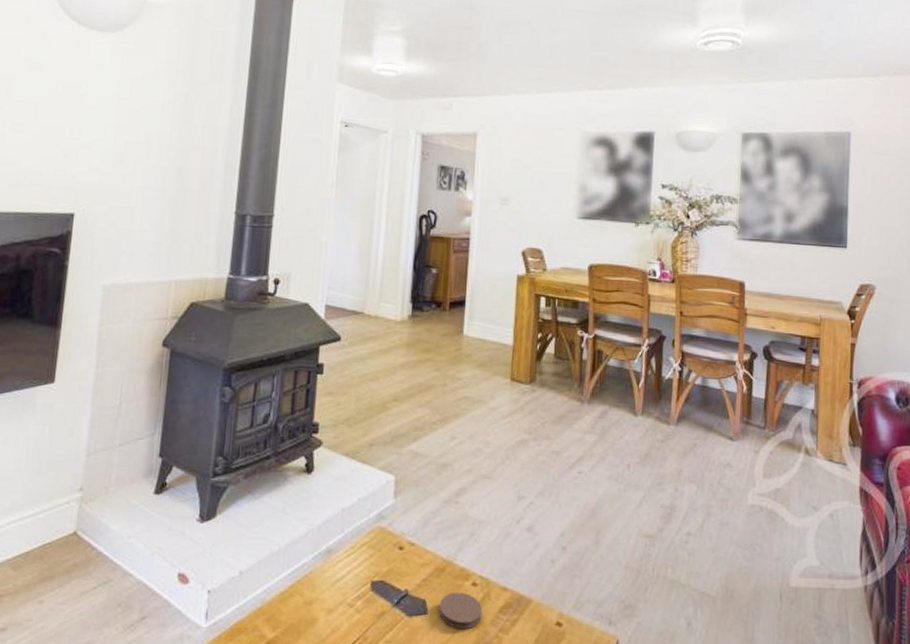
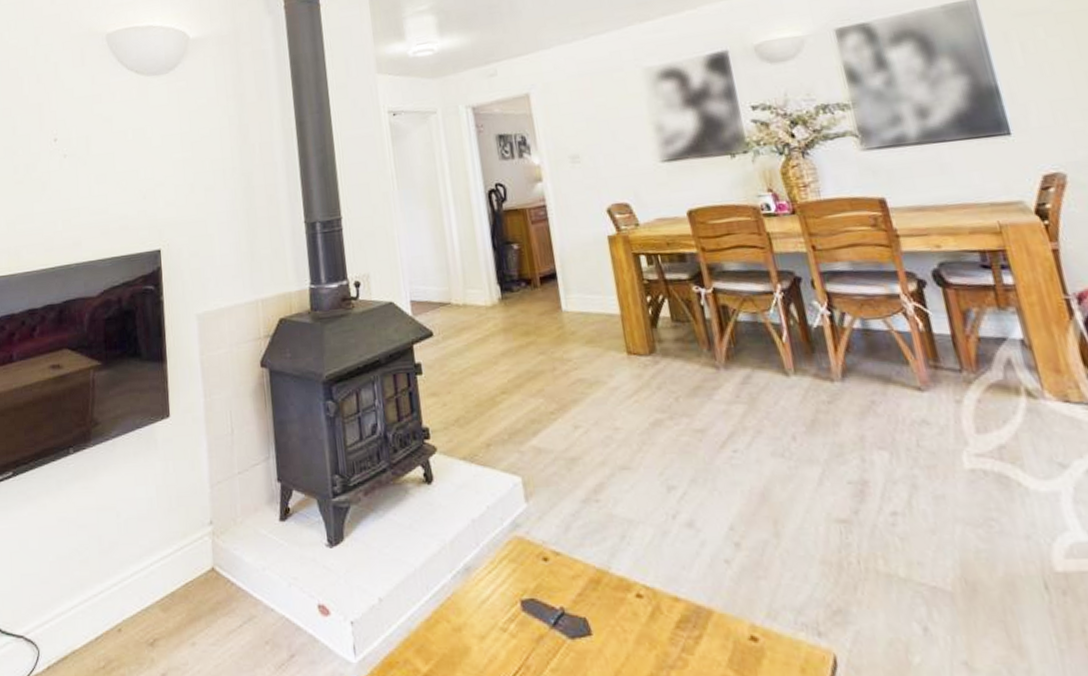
coaster: present [439,591,483,630] -> none [603,606,658,652]

